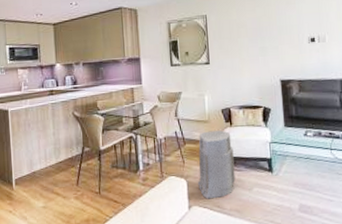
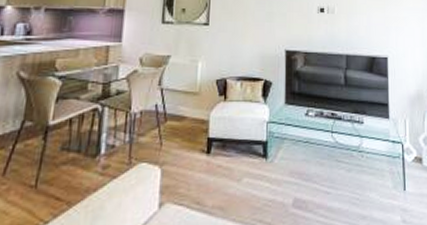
air purifier: present [197,130,235,199] -> none [175,105,225,194]

